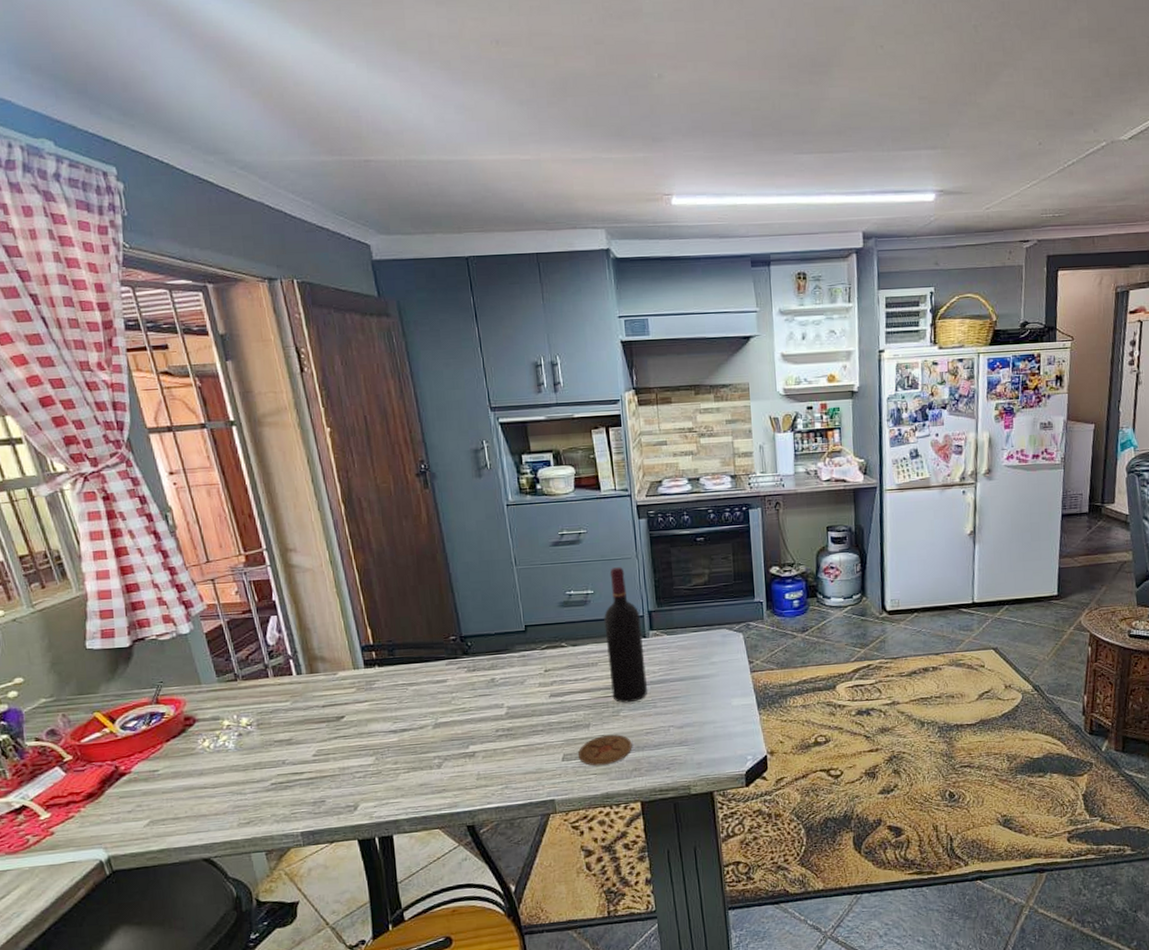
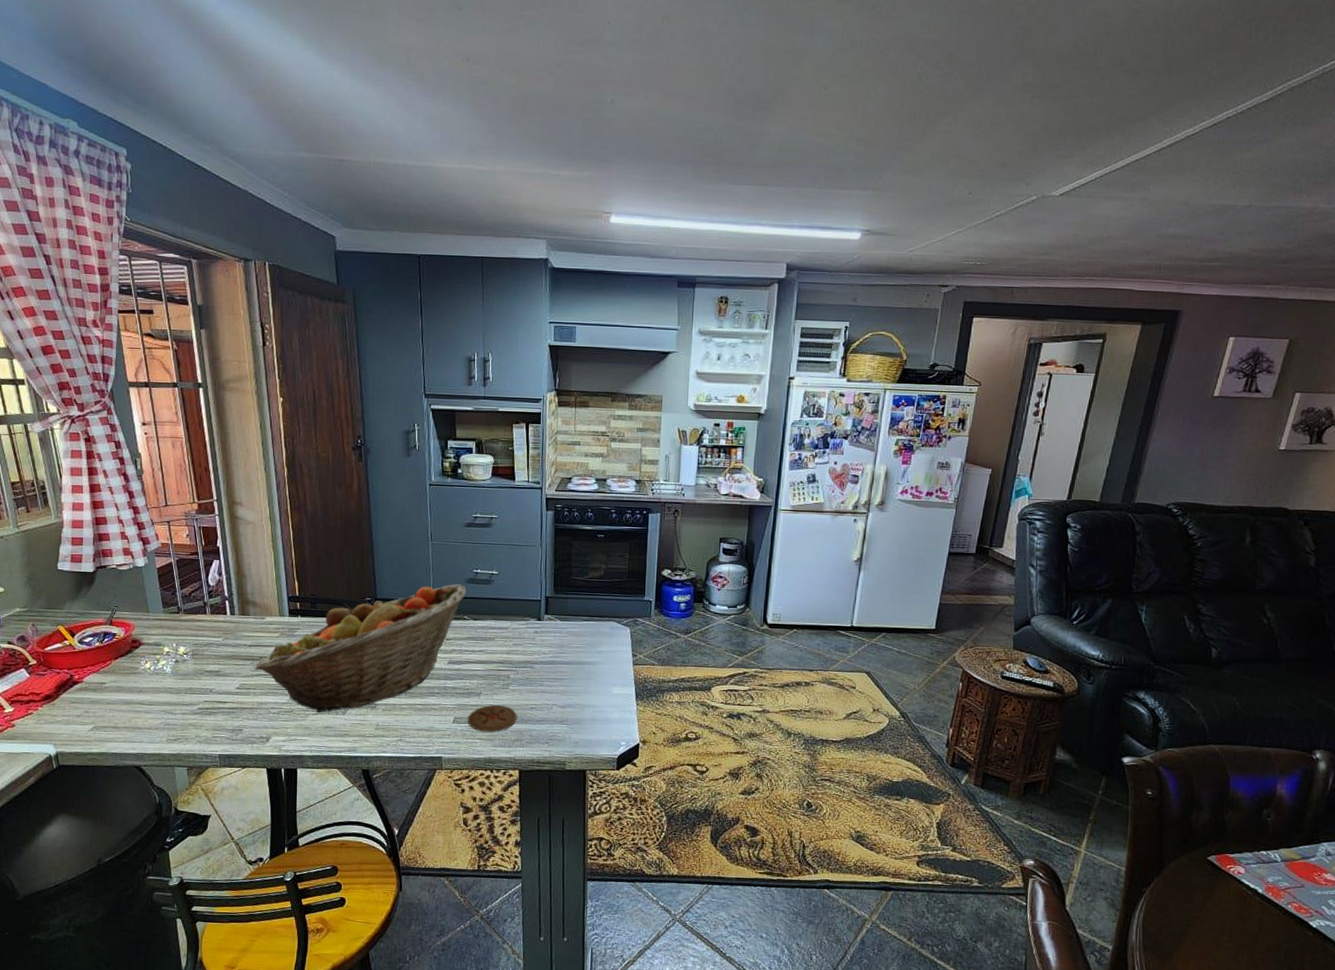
fruit basket: none [331,609,561,771] -> present [254,584,466,713]
wine bottle: present [604,567,647,703] -> none [504,553,538,679]

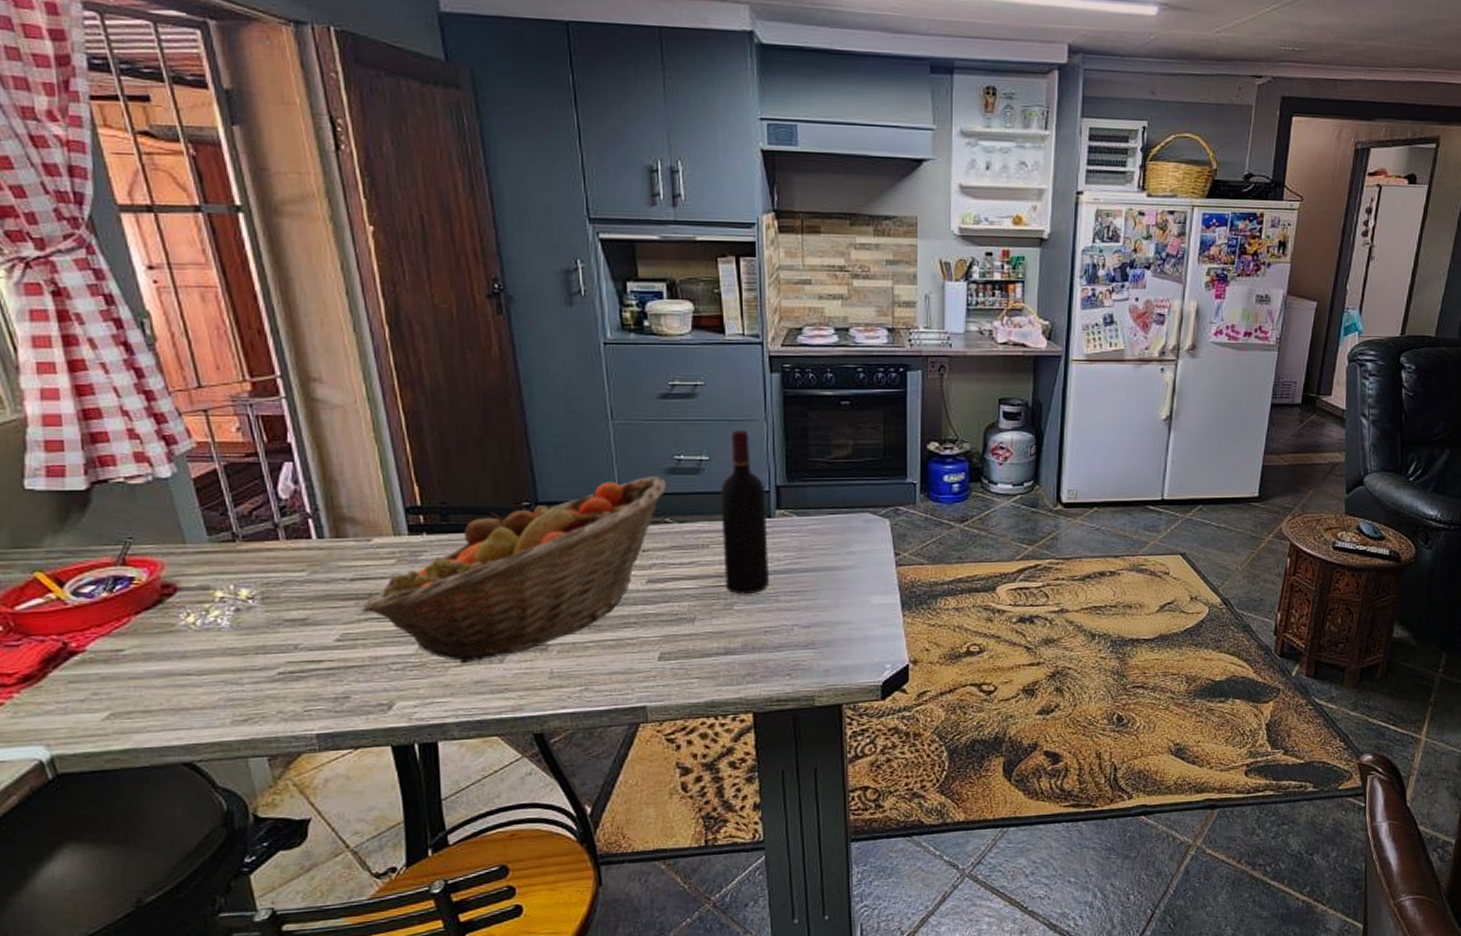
coaster: present [468,705,517,732] -> none [679,632,746,669]
wine bottle: none [504,553,538,679] -> present [720,430,769,595]

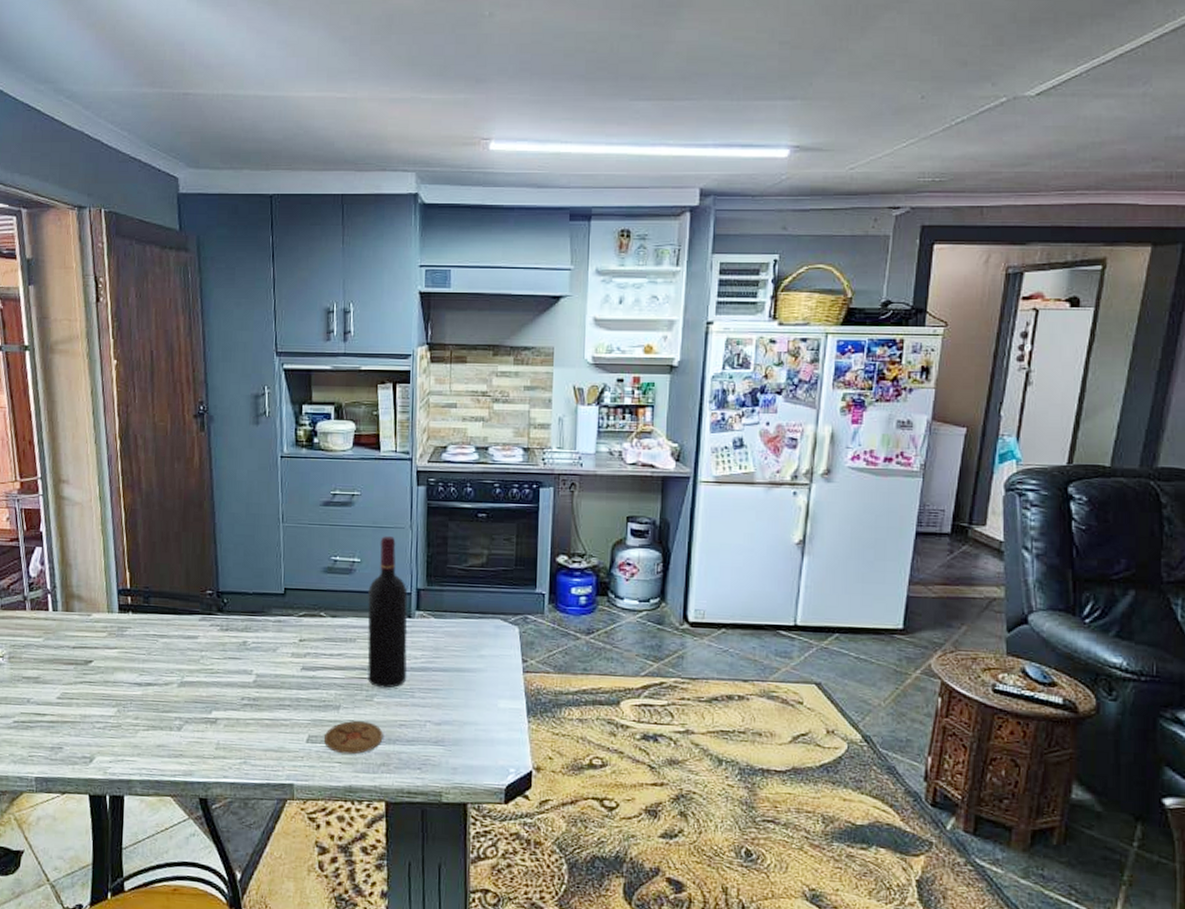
fruit basket: present [361,476,666,664] -> none [78,574,323,729]
coaster: none [679,632,746,669] -> present [324,721,383,755]

